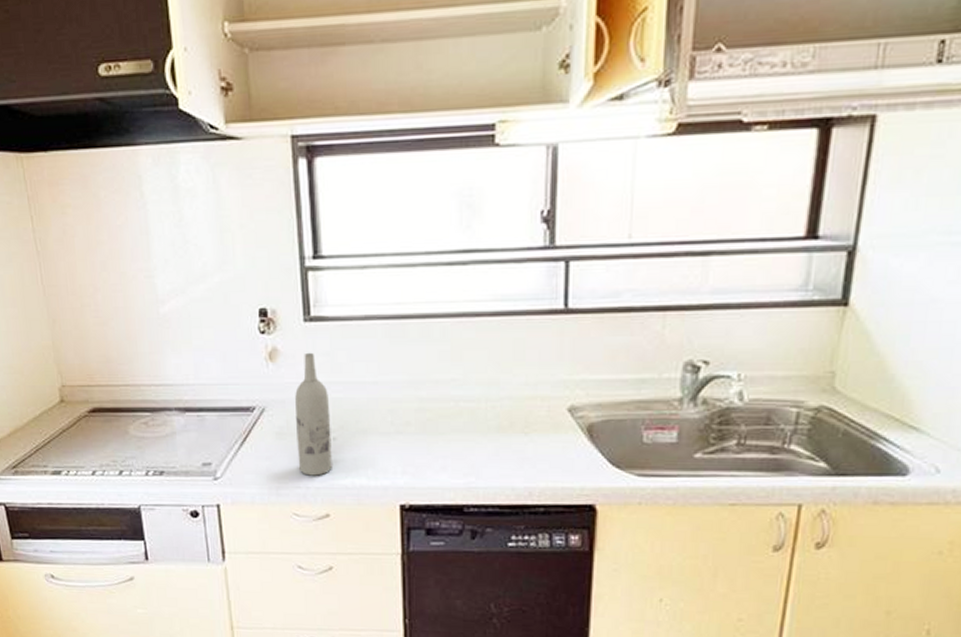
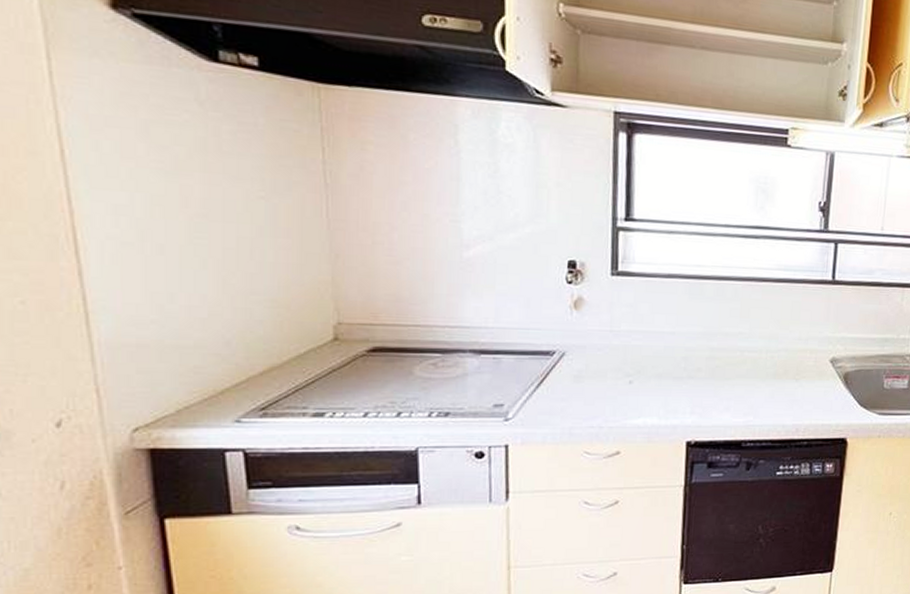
wine bottle: present [295,352,332,476] -> none [594,303,629,416]

